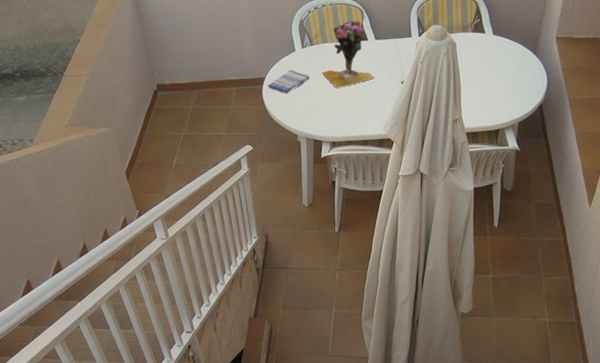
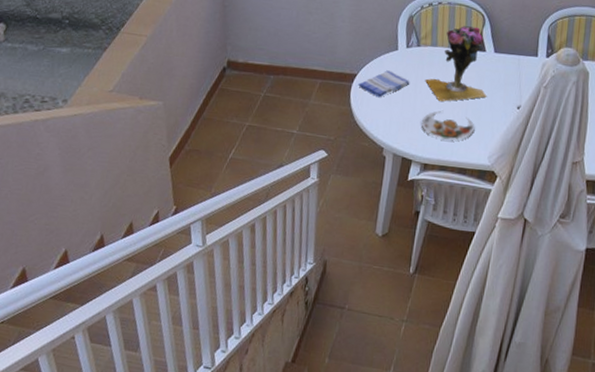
plate: none [324,96,369,120] -> present [421,111,475,140]

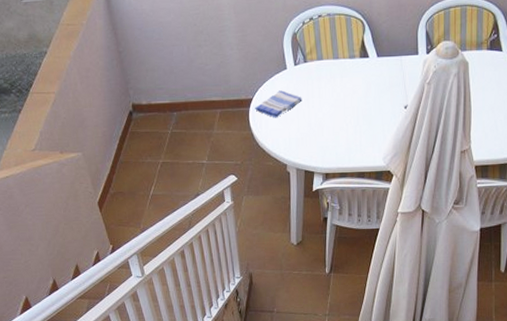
plate: present [421,111,475,140] -> none [317,122,368,149]
vase: present [425,26,487,102] -> none [316,34,375,112]

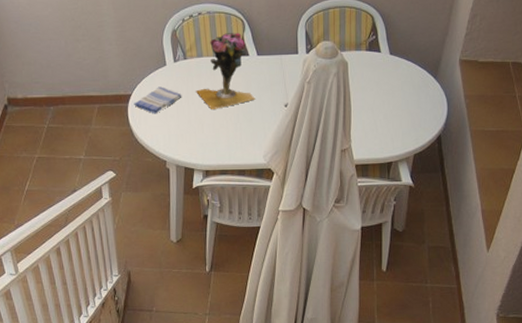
vase: none [316,34,375,112] -> present [196,33,255,109]

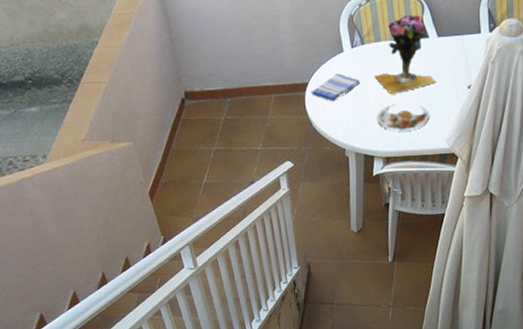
plate: none [197,119,248,146] -> present [377,104,430,132]

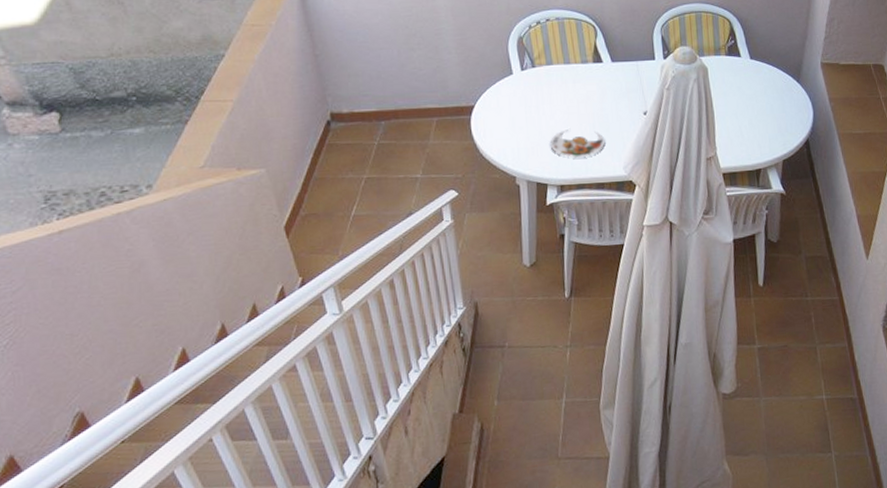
dish towel: present [311,73,360,102] -> none [477,96,531,126]
vase: present [375,15,437,94] -> none [547,39,612,119]

